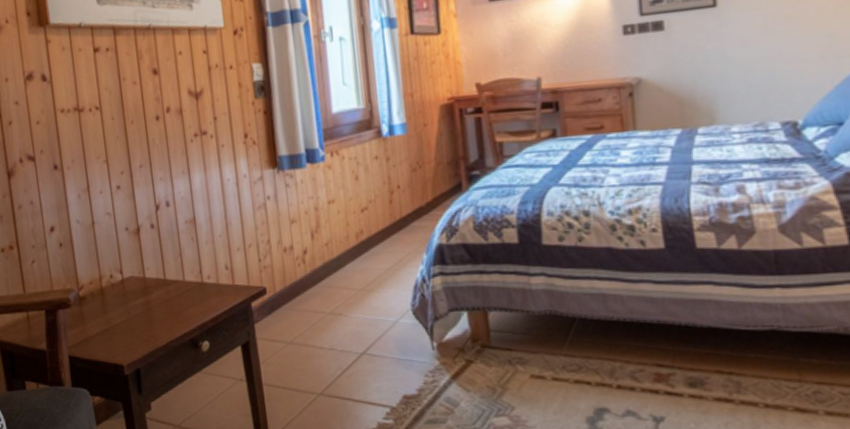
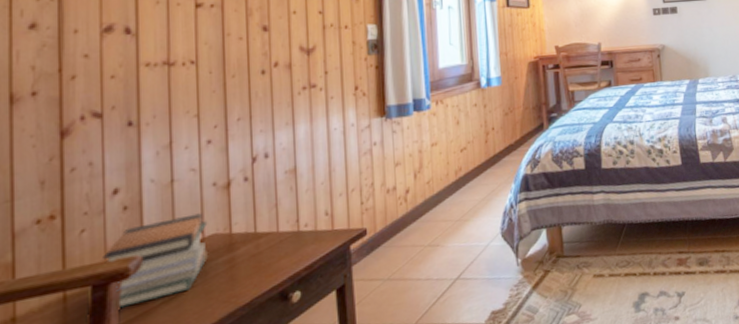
book stack: none [50,255,129,332] -> present [103,213,209,308]

